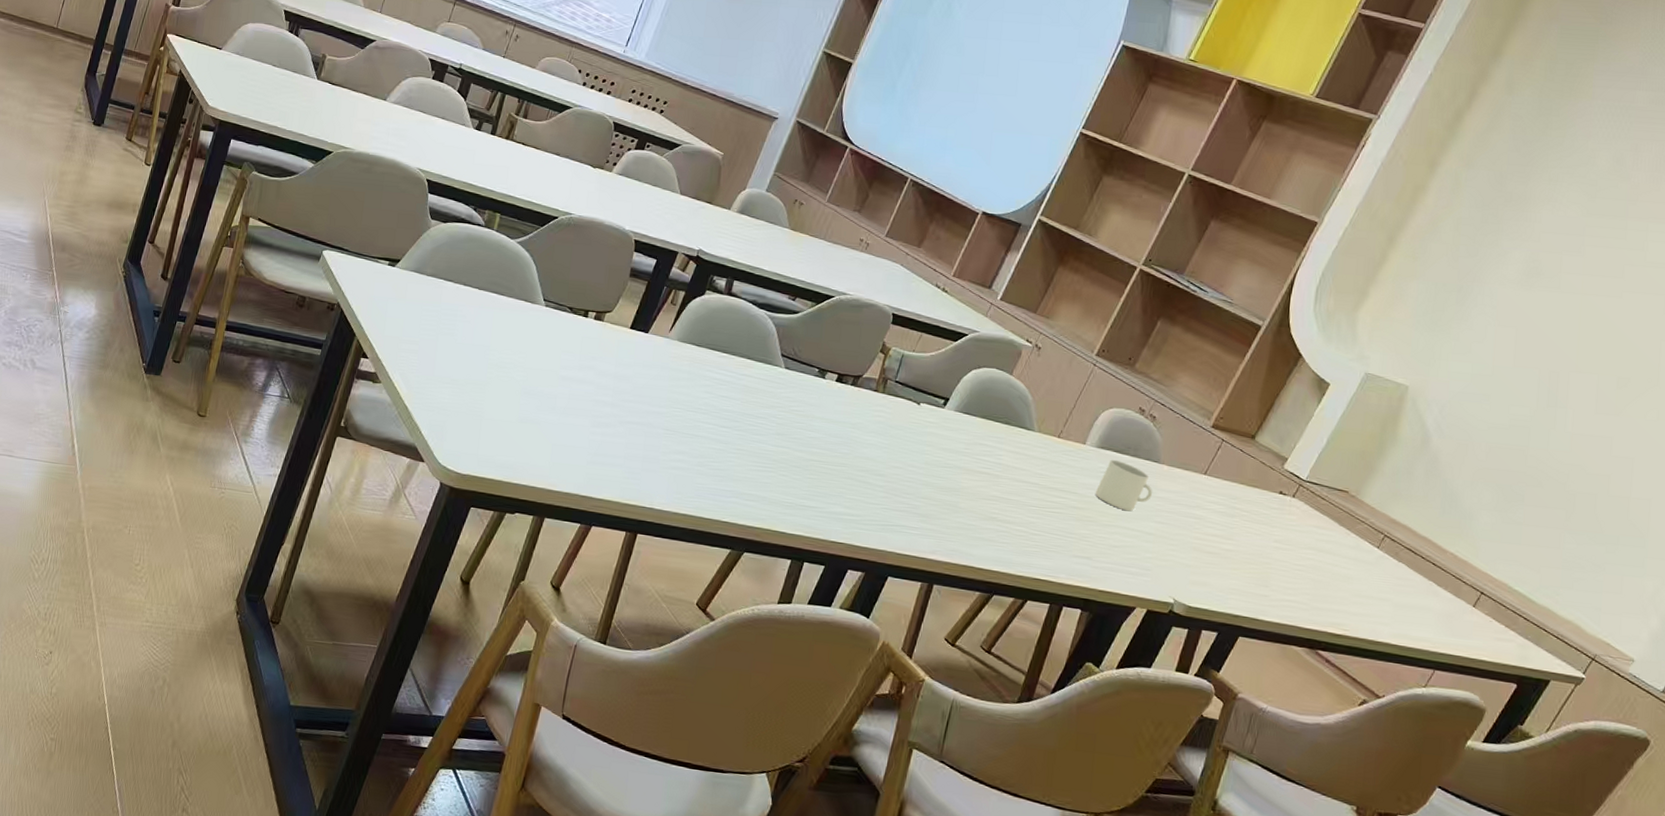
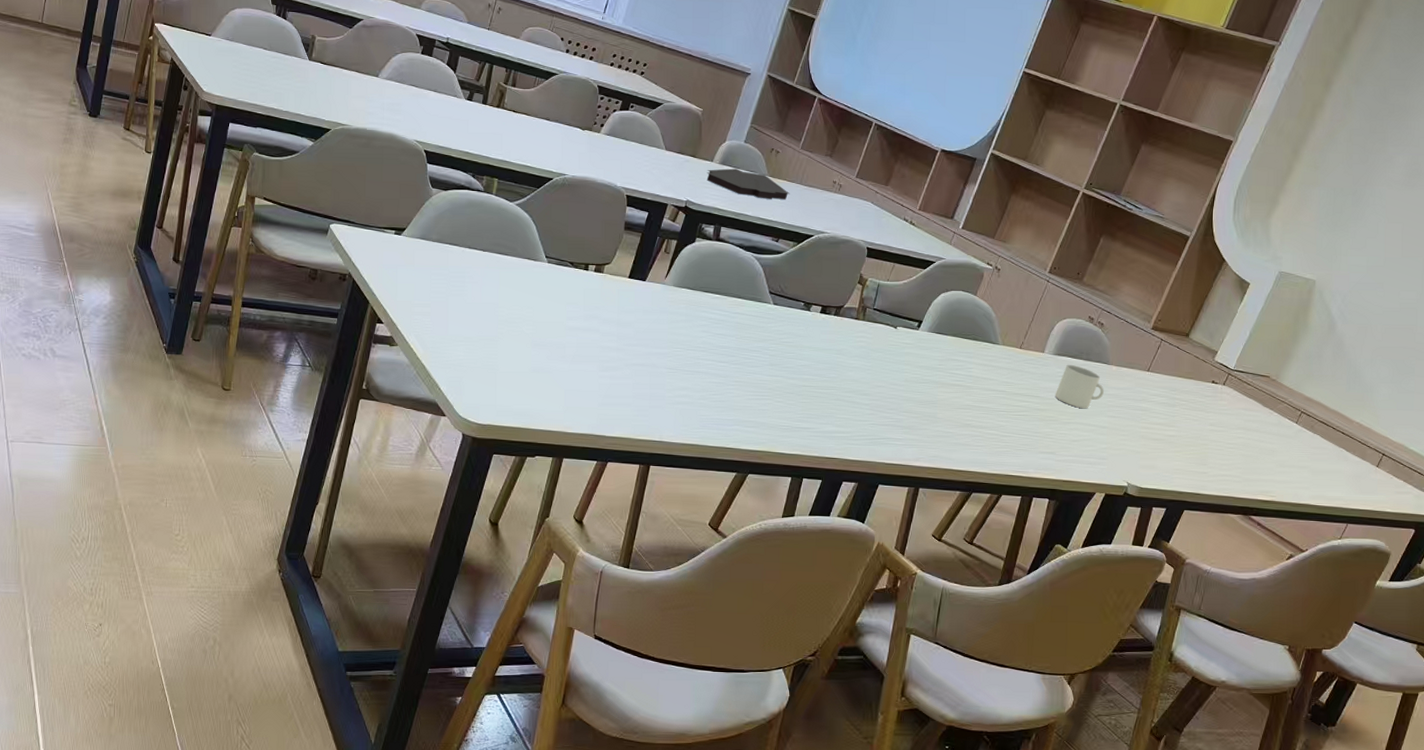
papers: none [722,218,812,256] -> present [706,168,790,200]

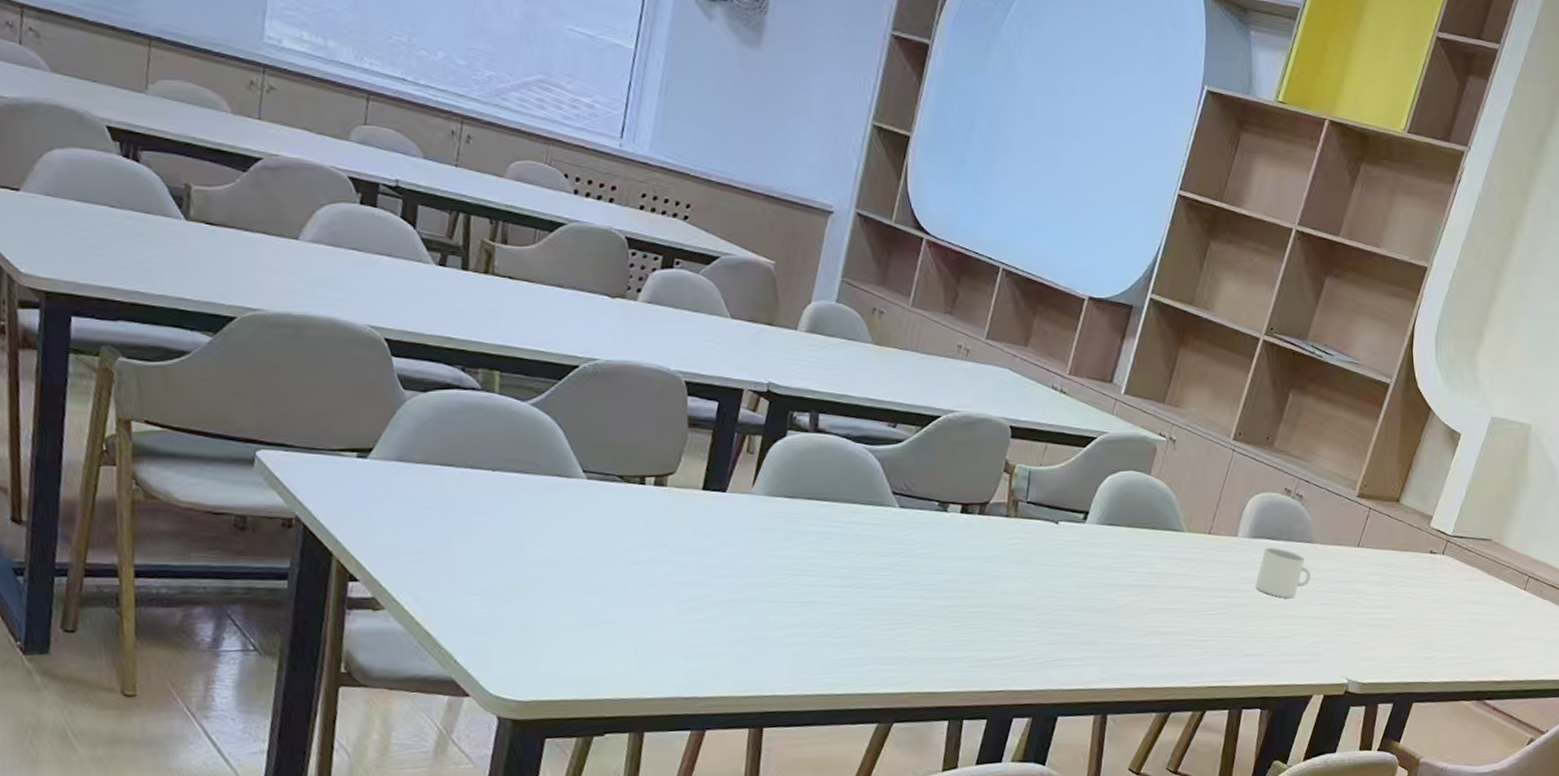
papers: present [706,168,790,200] -> none [791,337,904,374]

